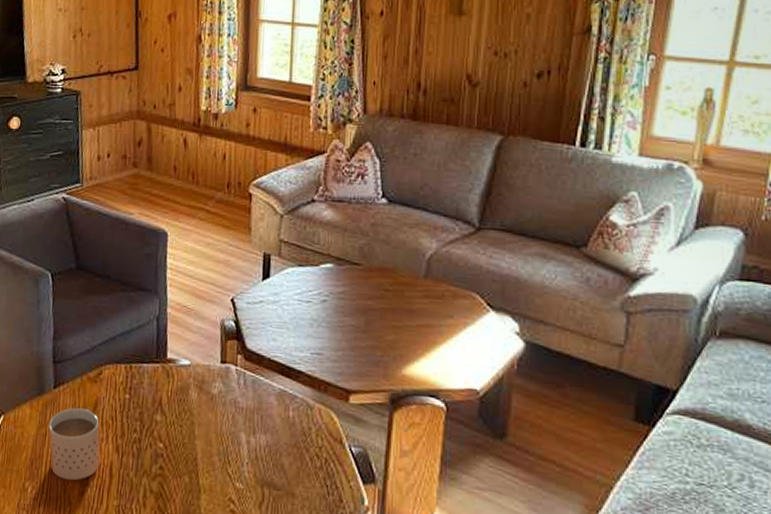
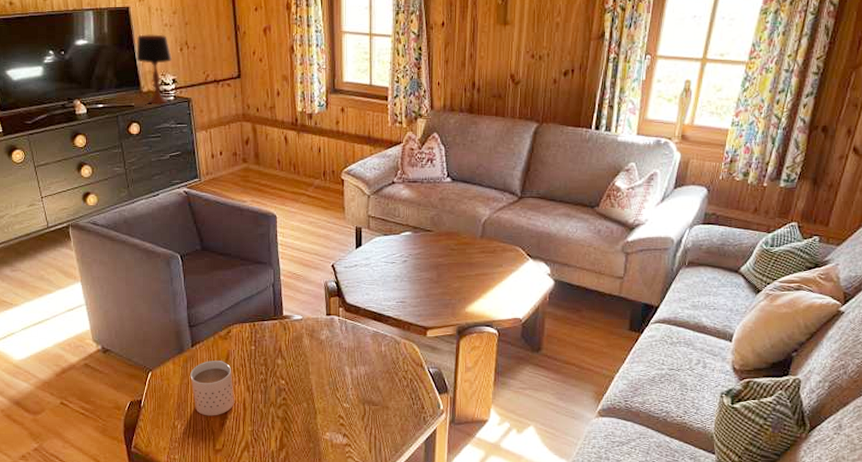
table lamp: none [24,19,63,98] -> present [136,34,172,106]

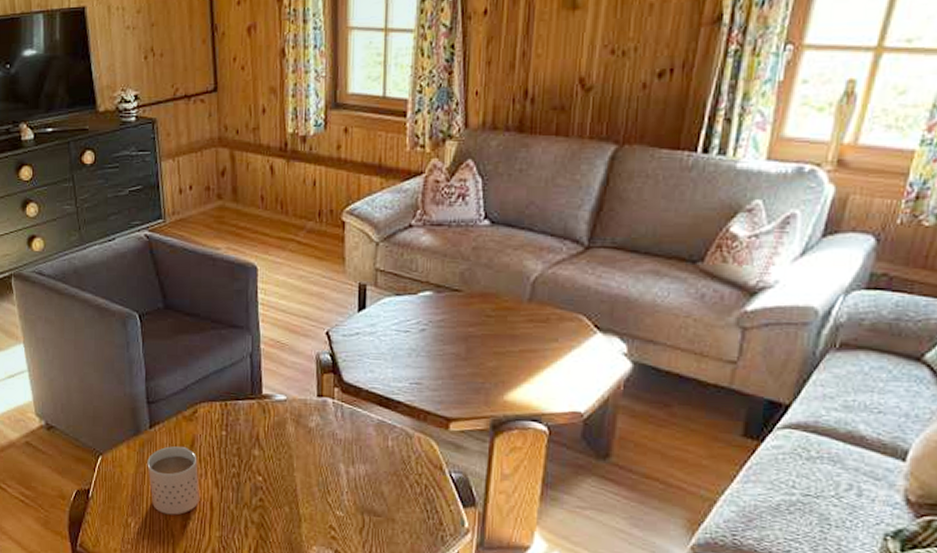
table lamp: present [136,34,172,106] -> none [92,39,134,128]

